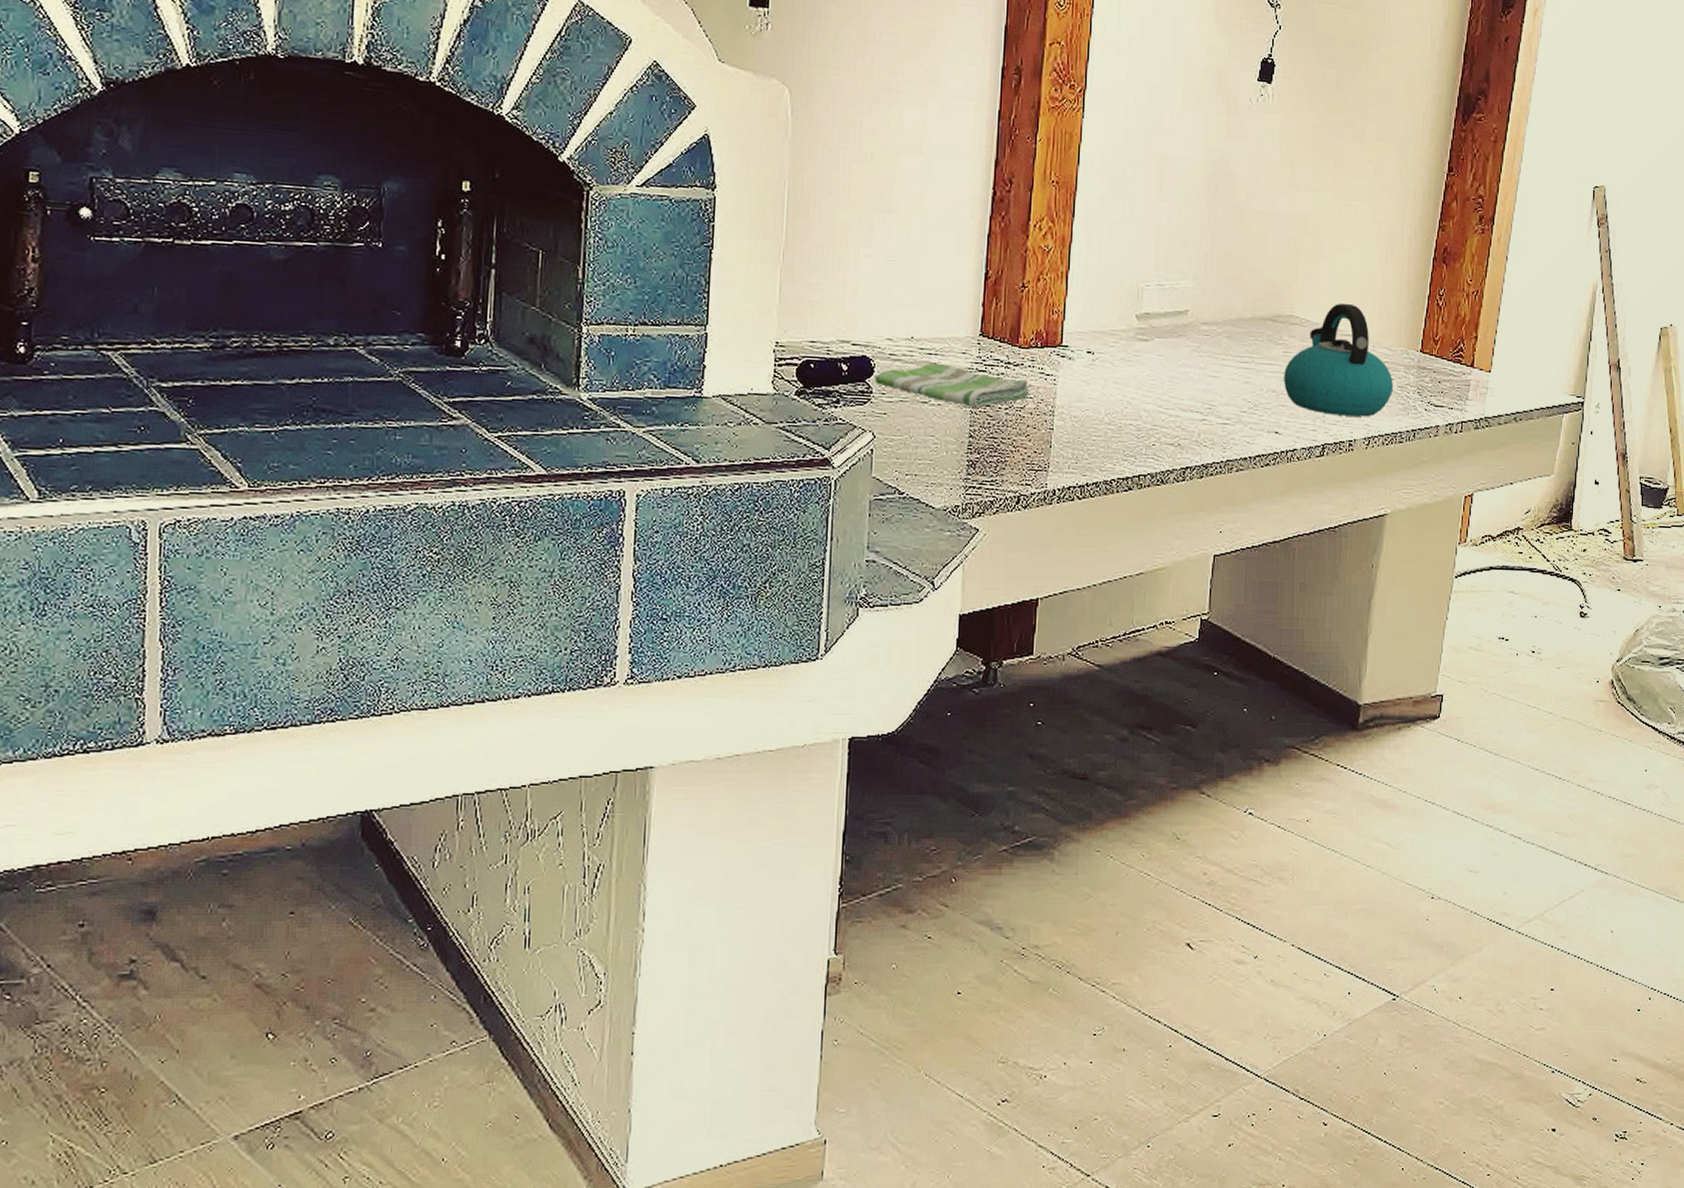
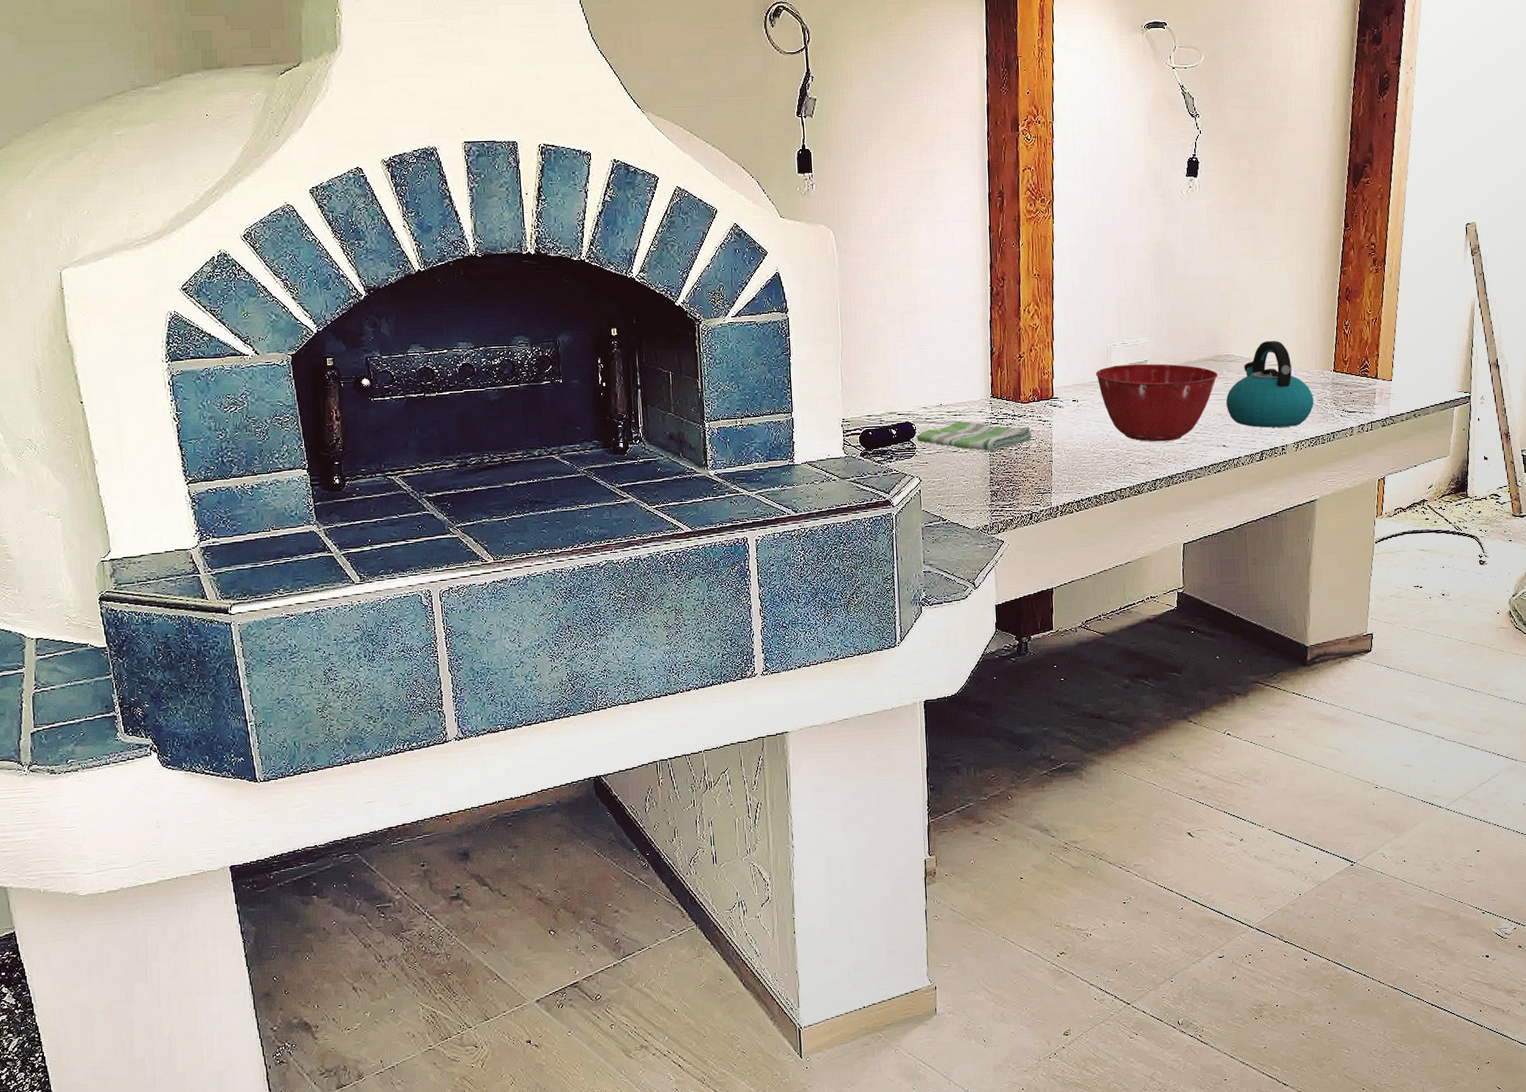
mixing bowl: none [1120,312,1277,419] -> present [1095,363,1218,442]

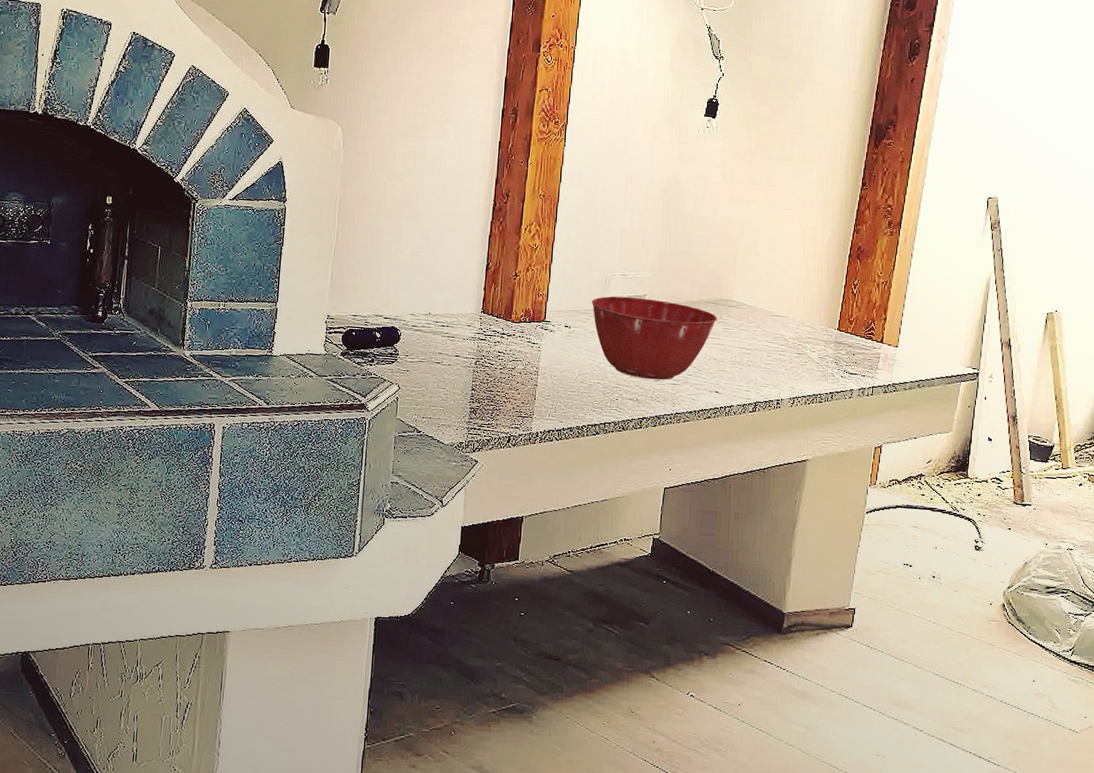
dish towel: present [917,421,1033,452] -> none [400,332,520,368]
kettle: present [1226,340,1314,428] -> none [723,290,814,381]

